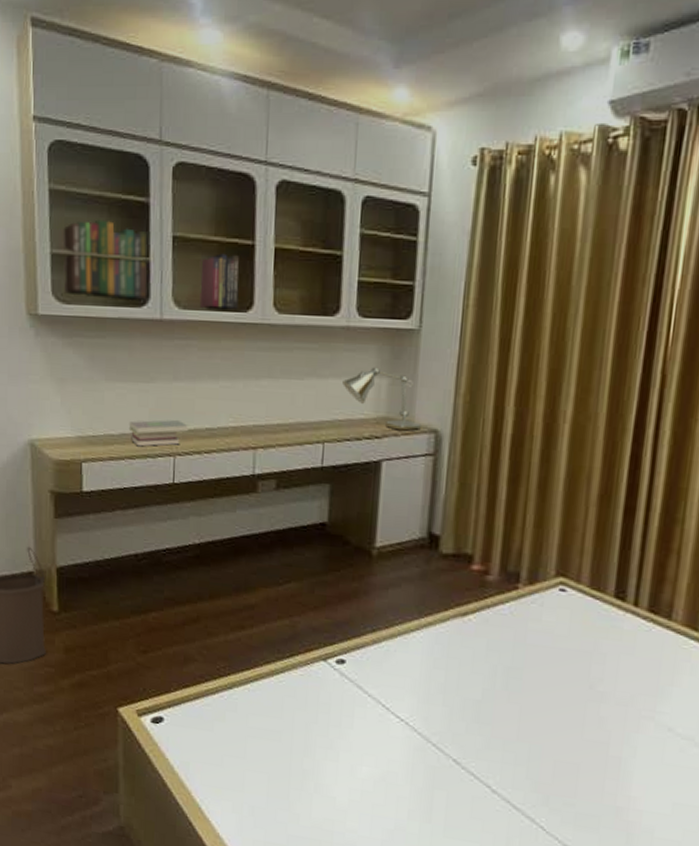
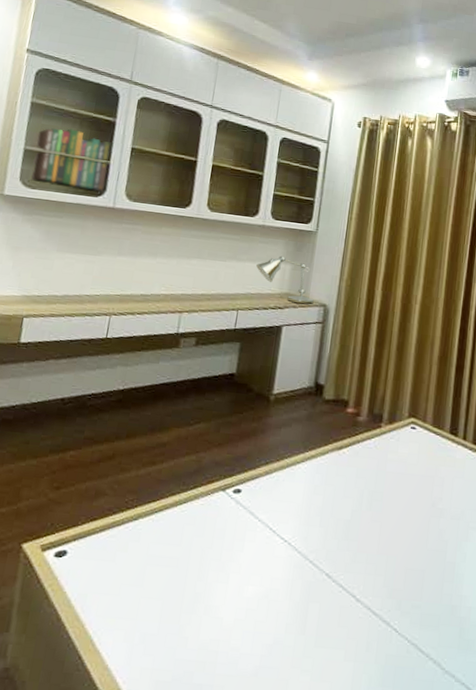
books: present [128,419,188,447] -> none [72,285,126,307]
books: present [199,253,240,311] -> none [147,164,184,206]

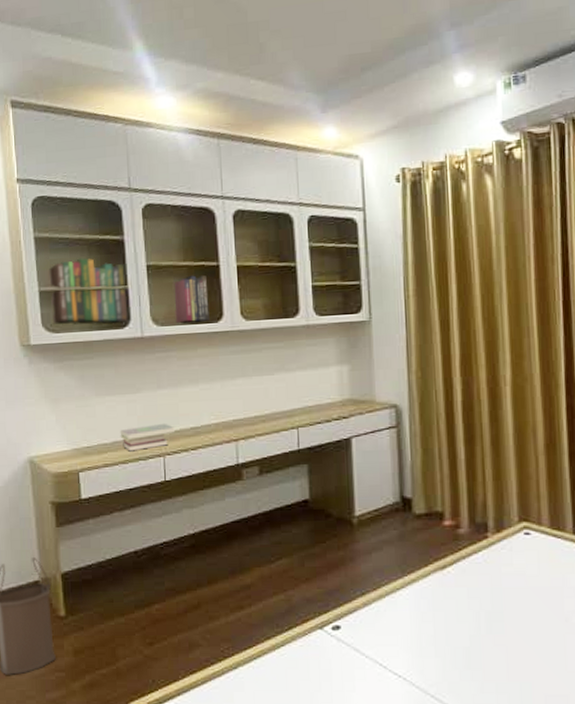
books: none [72,285,126,307] -> present [120,423,174,452]
books: none [147,164,184,206] -> present [172,275,210,324]
desk lamp: present [256,255,314,305] -> none [309,356,382,409]

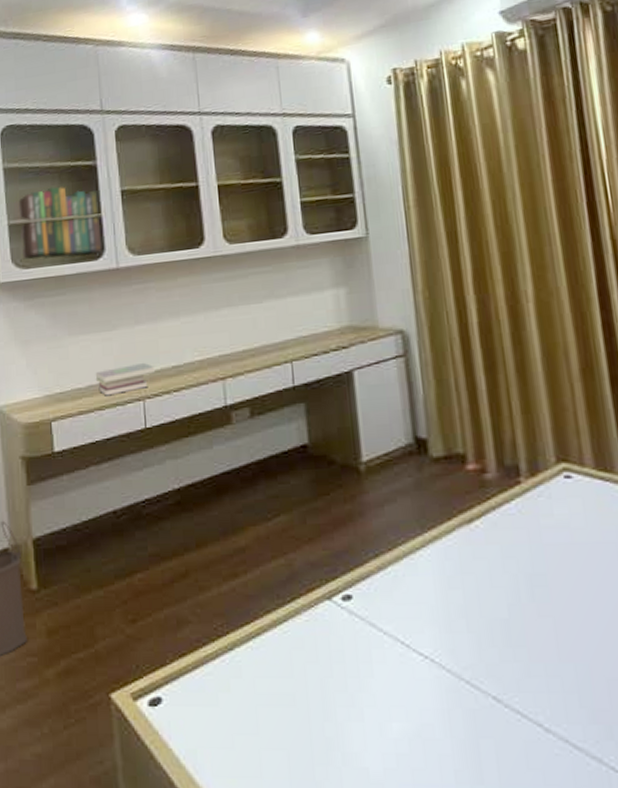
books: present [172,275,210,324] -> none [149,198,190,252]

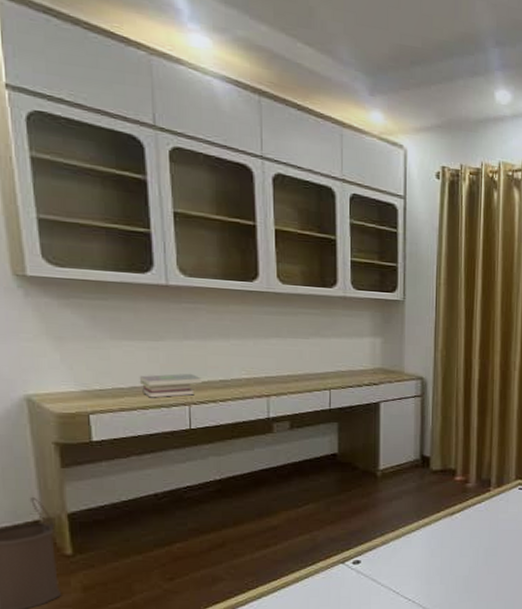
books: present [18,186,102,260] -> none [50,190,151,268]

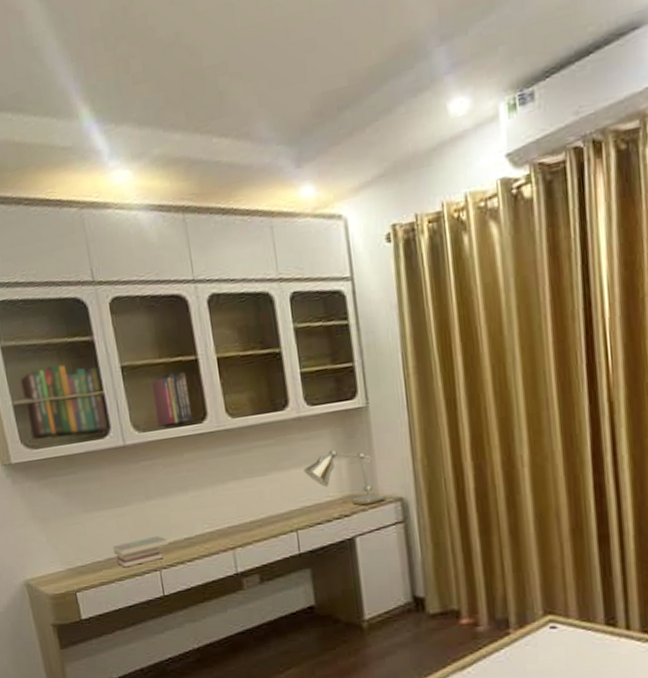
books: none [50,190,151,268] -> present [20,364,108,440]
books: none [203,230,244,280] -> present [150,372,193,428]
desk lamp: none [343,329,410,379] -> present [304,449,386,506]

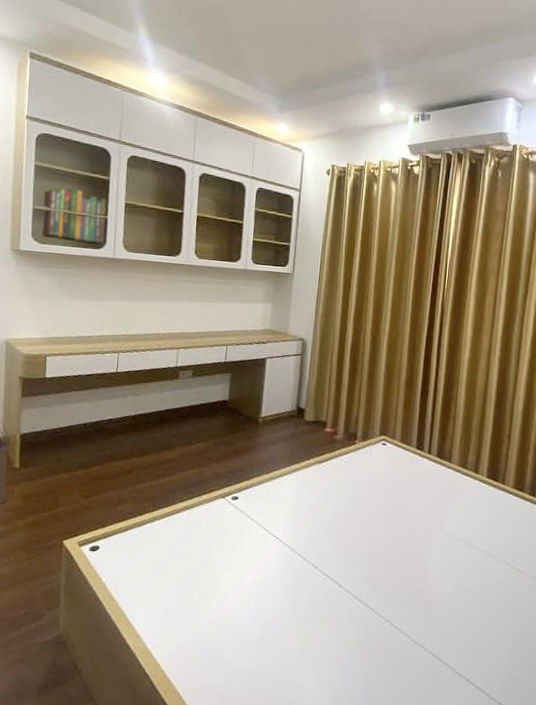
books: present [112,535,168,568] -> none [84,327,130,346]
books: present [150,372,193,428] -> none [142,217,172,255]
desk lamp: present [304,449,386,506] -> none [241,296,293,339]

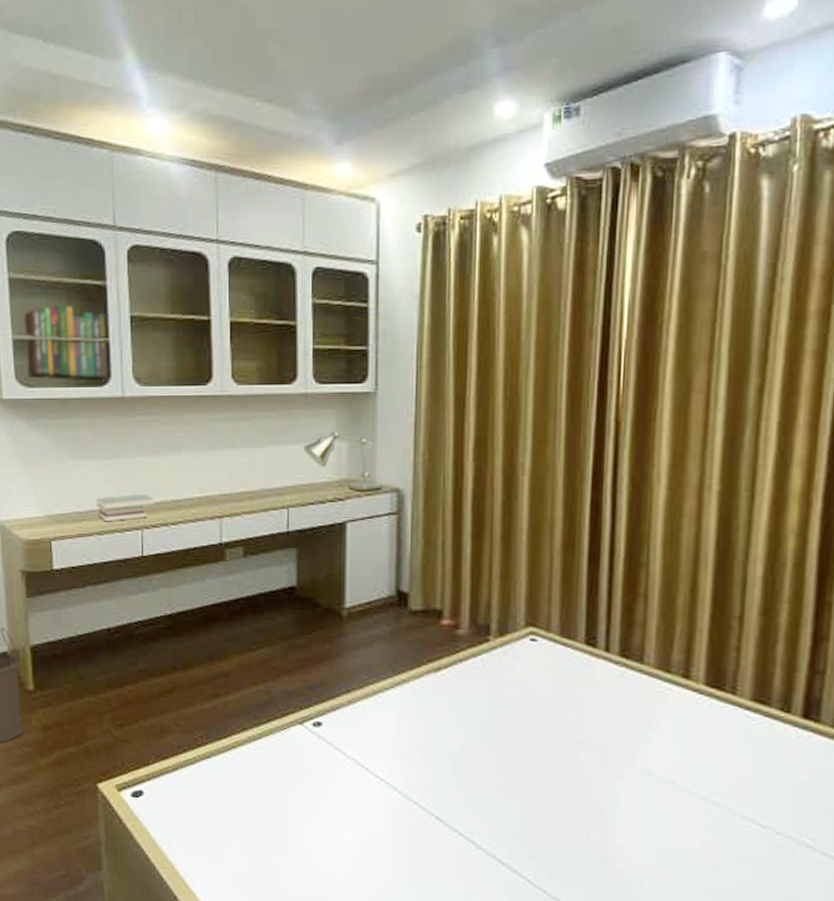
books: none [84,327,130,346] -> present [96,493,154,522]
desk lamp: none [241,296,293,339] -> present [303,431,383,492]

